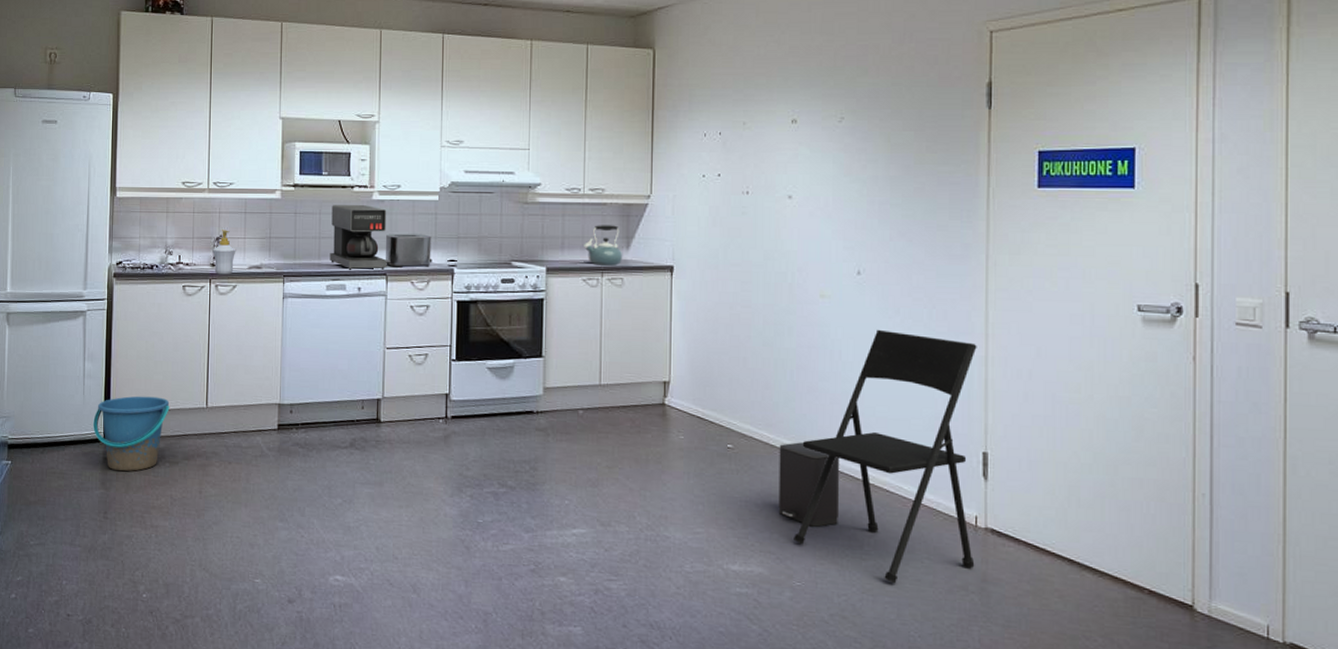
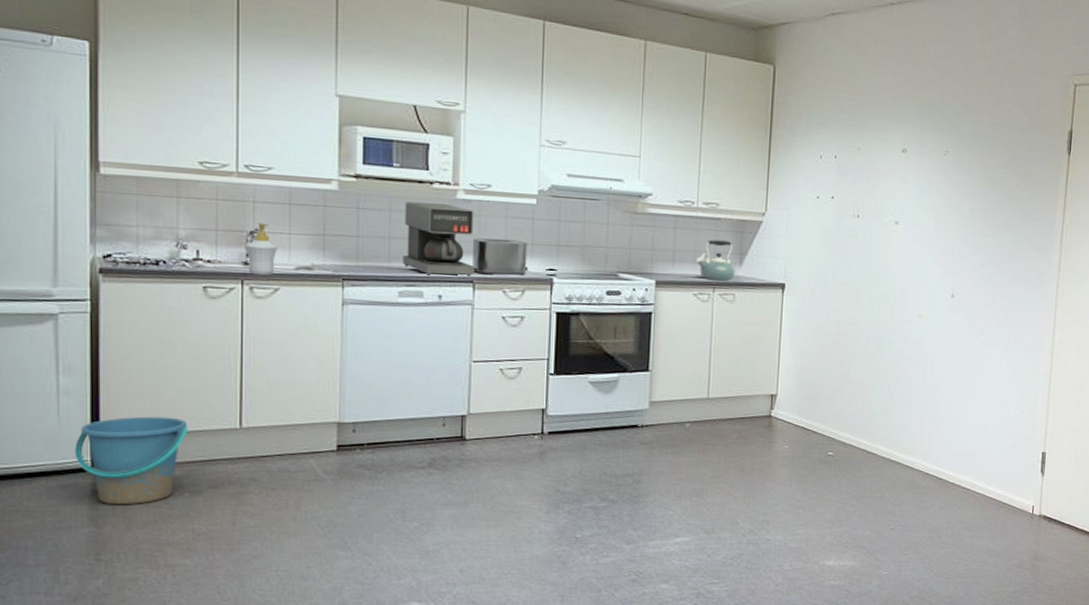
pedal bin: present [778,442,840,527] -> none [871,448,927,522]
folding chair: present [794,329,977,584] -> none [883,347,1044,567]

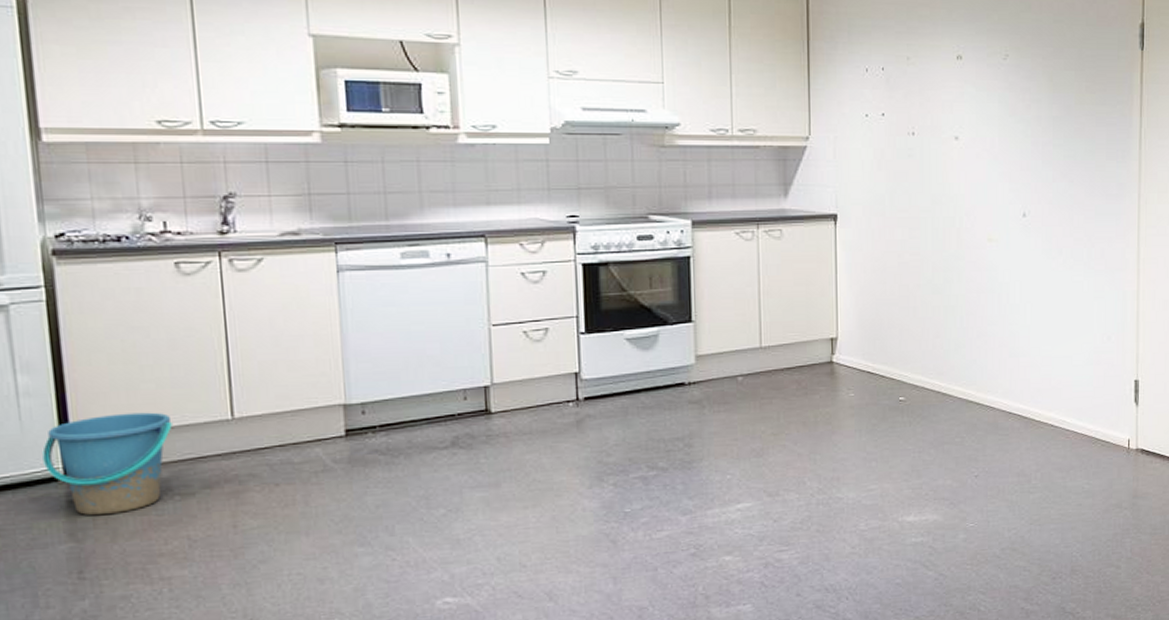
soap bottle: present [245,222,278,276] -> none [219,185,258,245]
coffee maker: present [402,201,474,277] -> none [399,150,485,234]
toaster: present [471,237,528,276] -> none [480,185,546,227]
kettle: present [696,239,736,282] -> none [735,171,781,218]

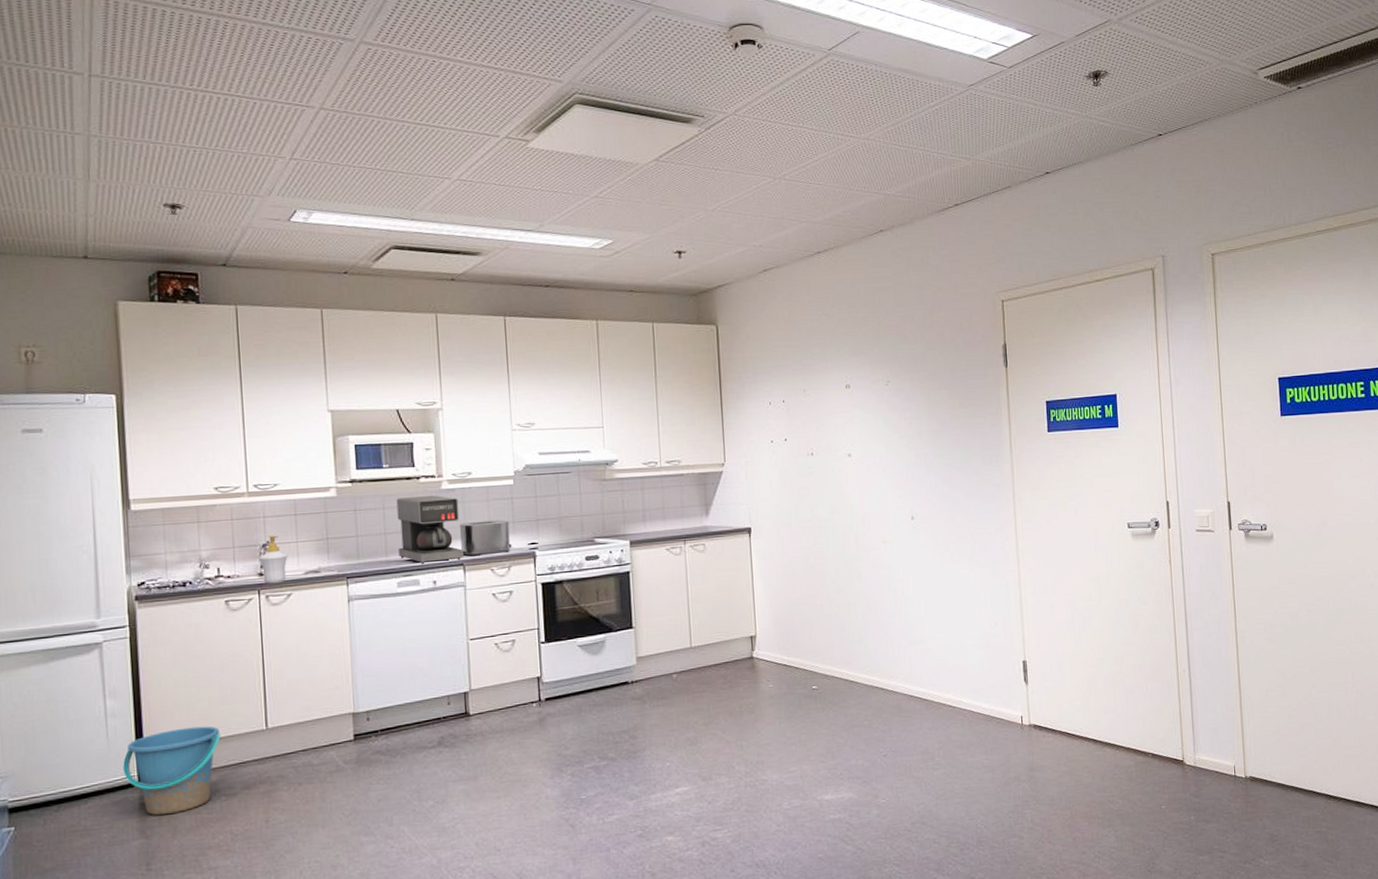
soap bottle: none [219,185,258,245] -> present [259,535,288,584]
coffee maker: none [399,150,485,234] -> present [396,495,463,565]
toaster: none [480,185,546,227] -> present [459,520,512,556]

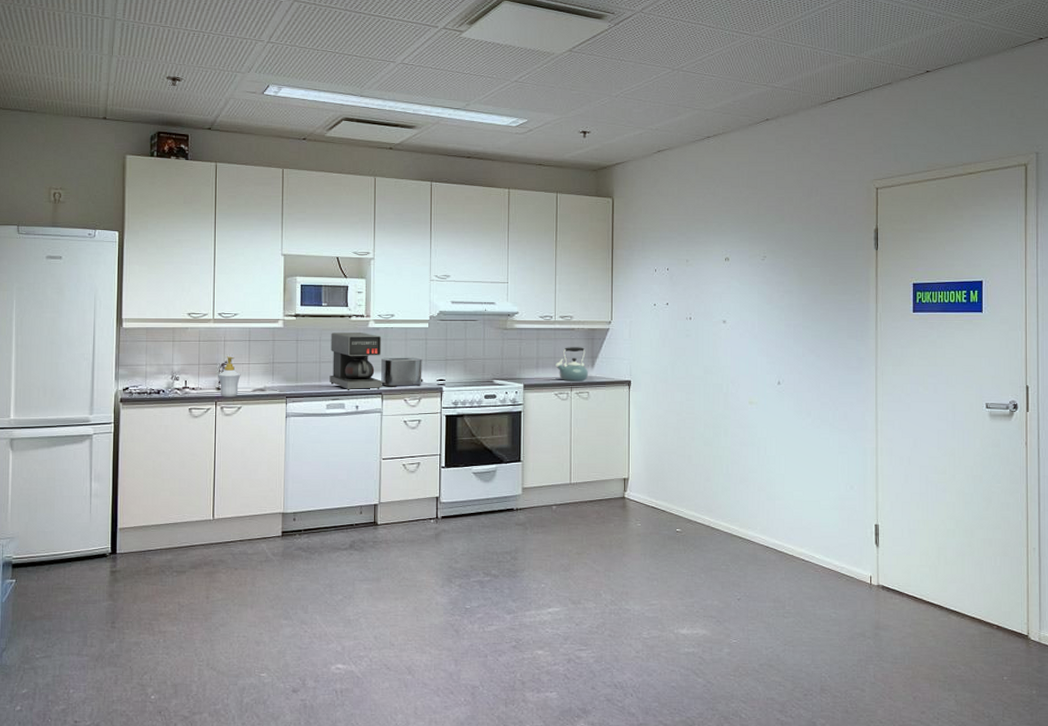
bucket: present [123,726,221,816] -> none [100,512,177,583]
kettle: none [665,494,704,535] -> present [556,347,589,383]

